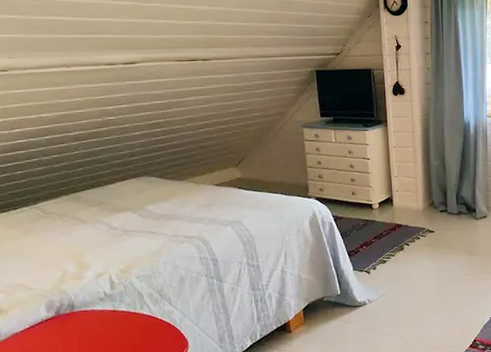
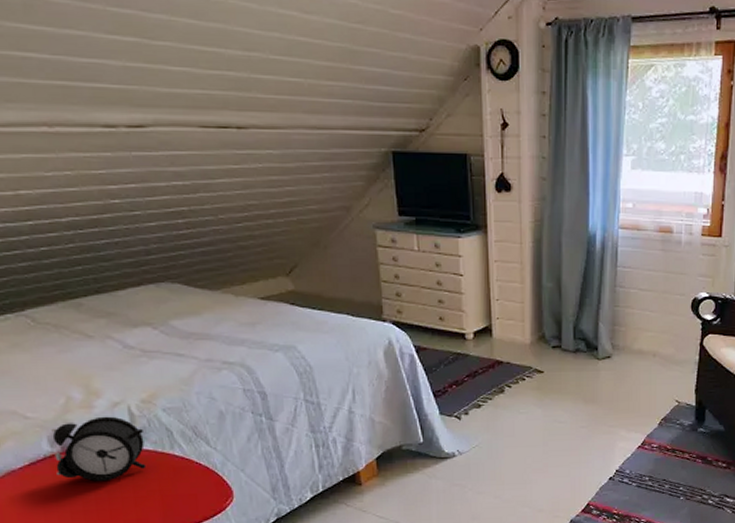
alarm clock: none [49,284,121,340] -> present [51,416,147,482]

